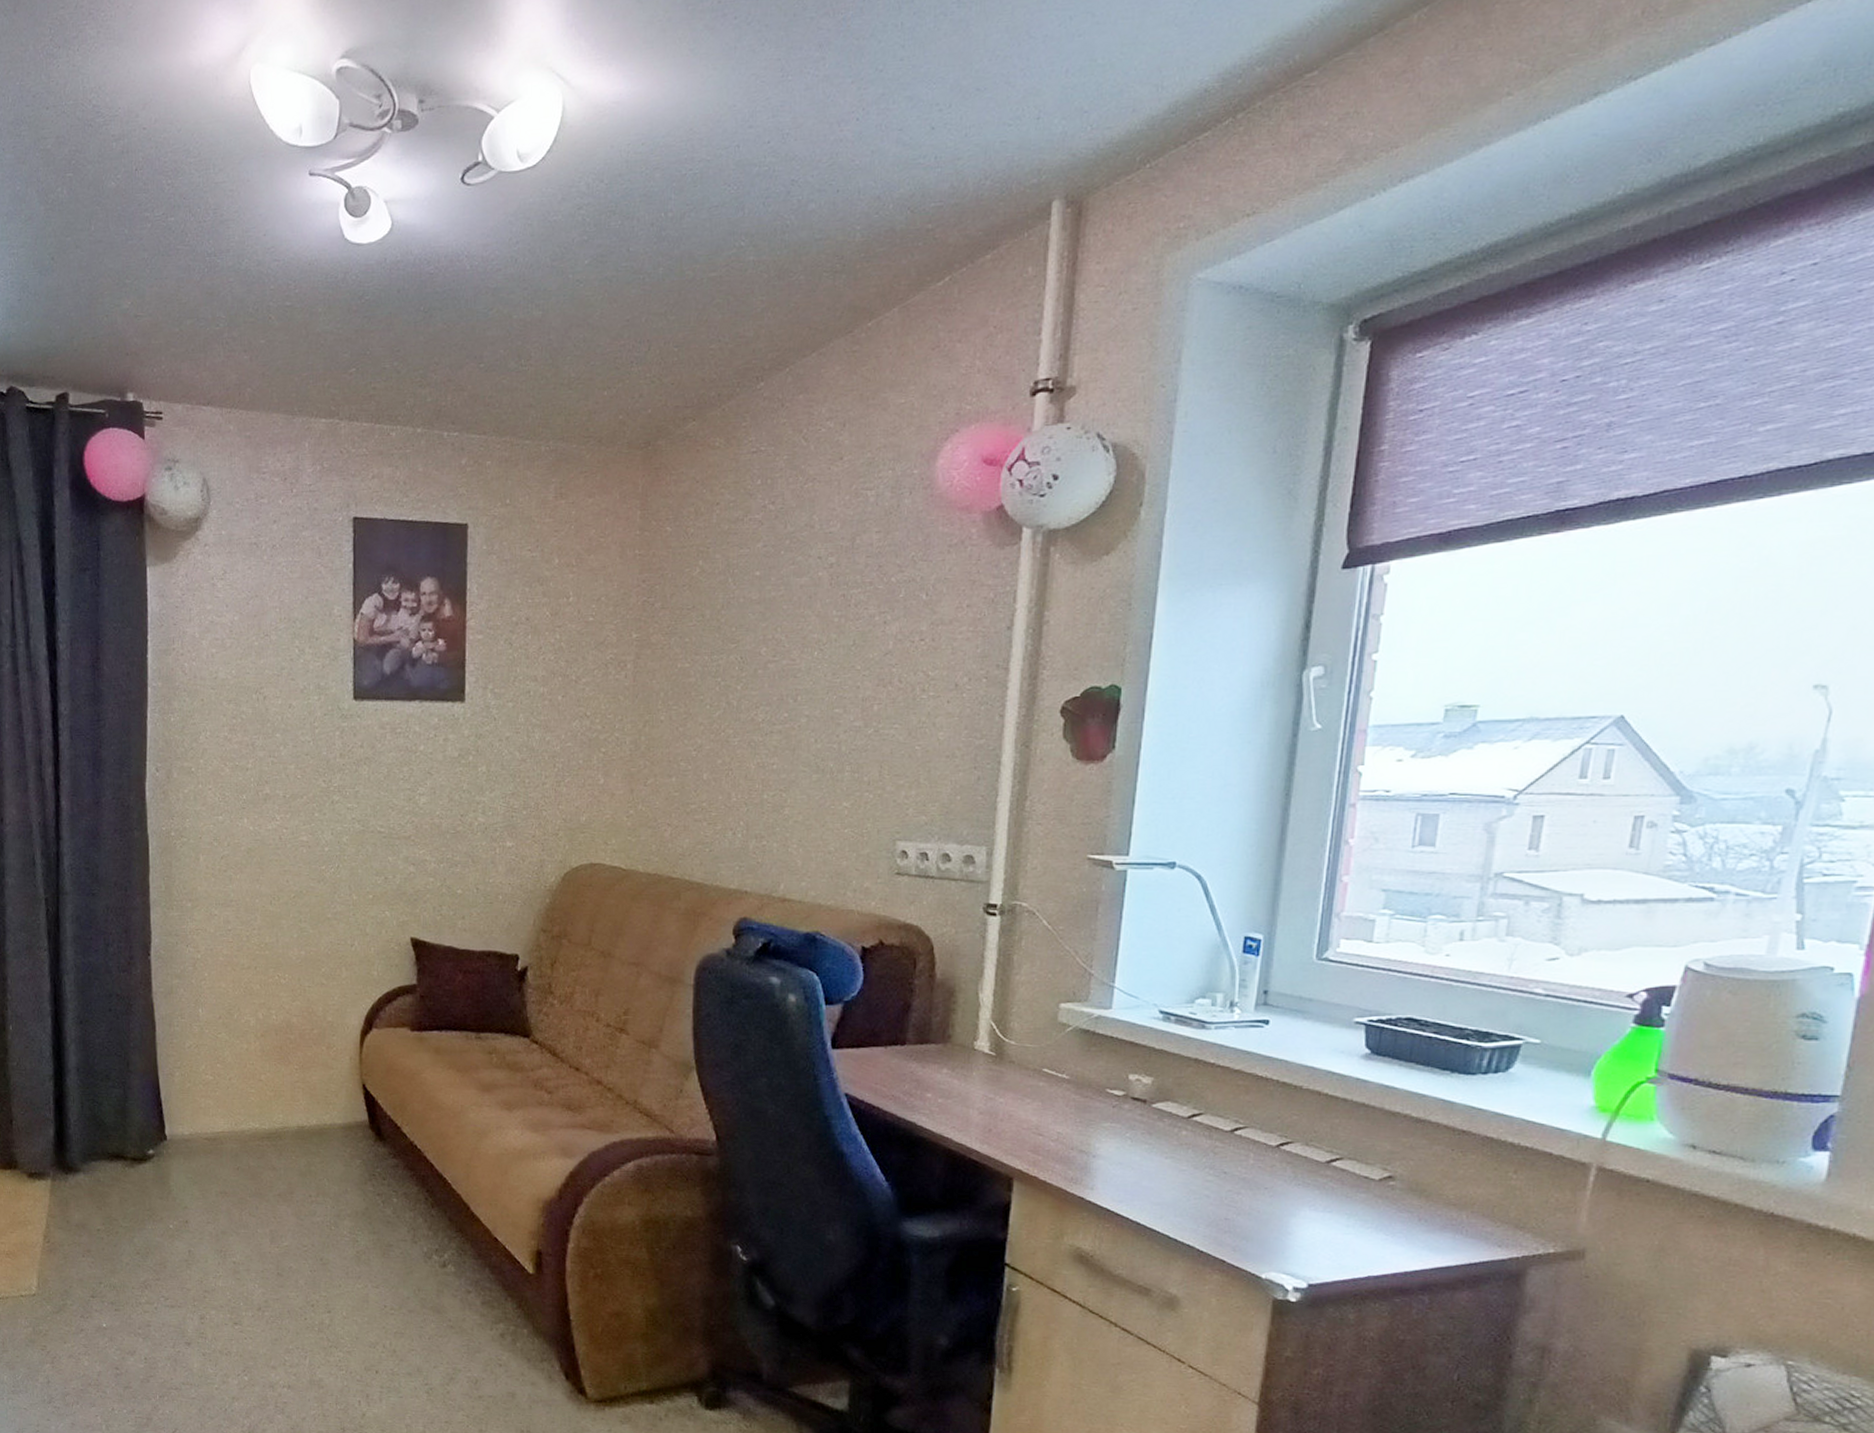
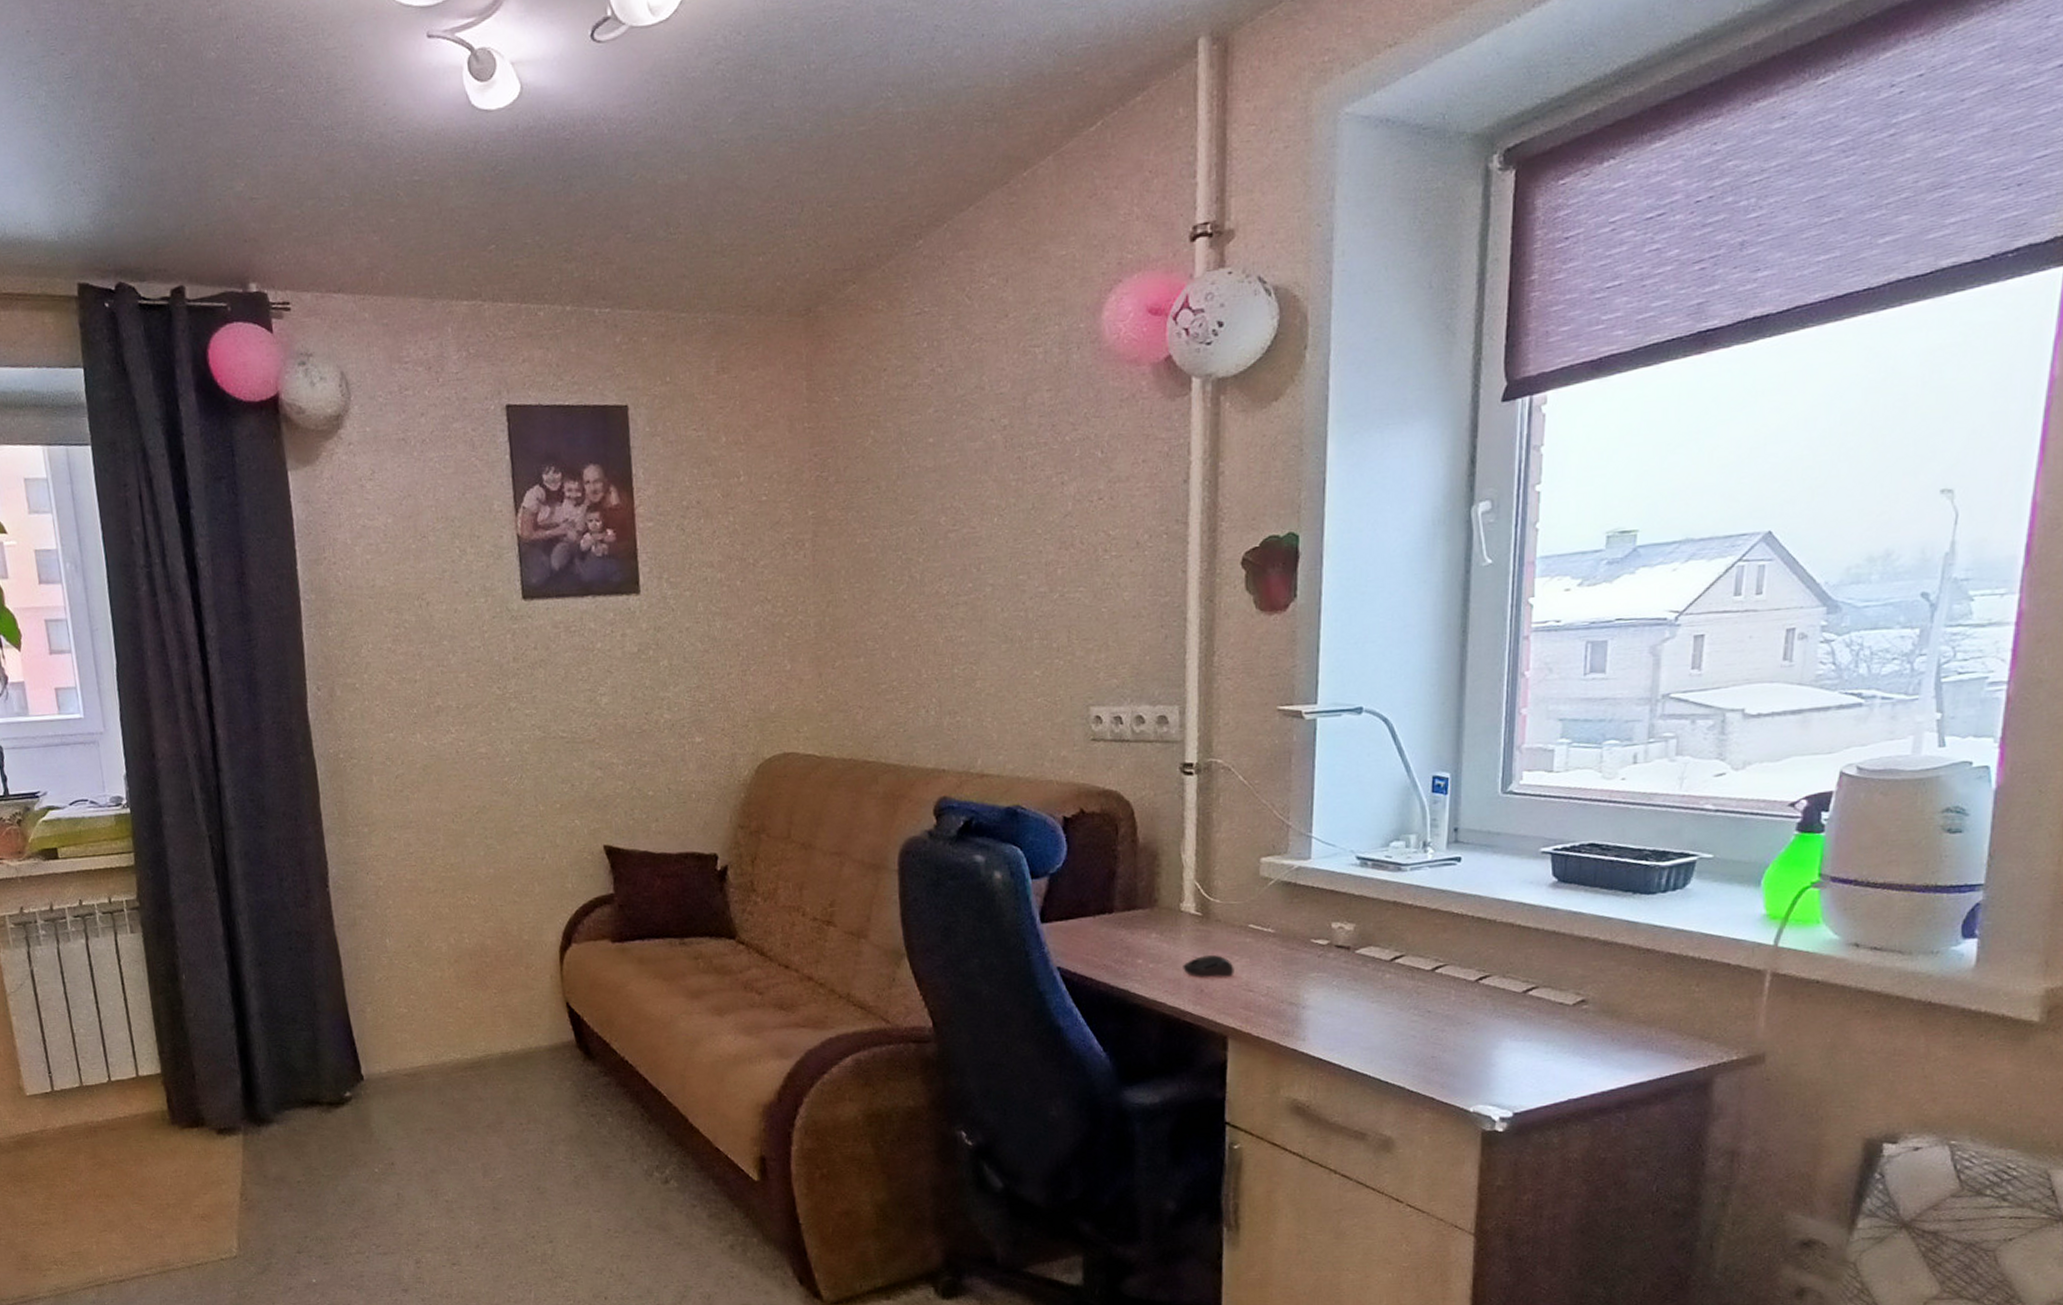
computer mouse: none [972,1096,1025,1120] -> present [1183,955,1234,978]

